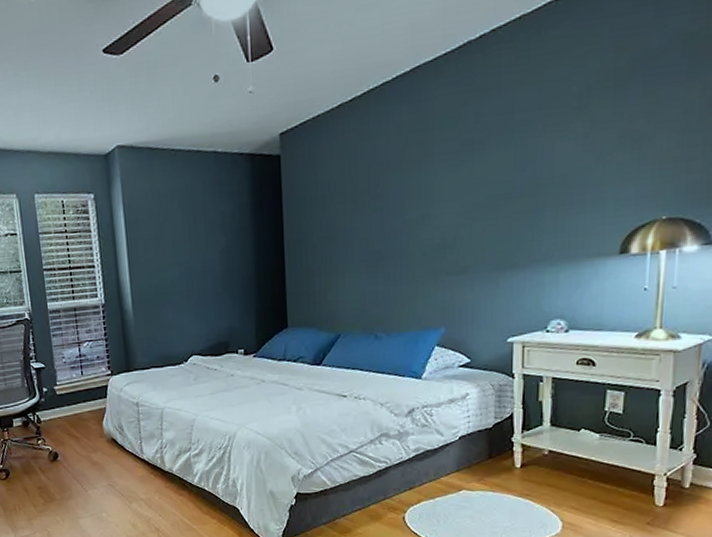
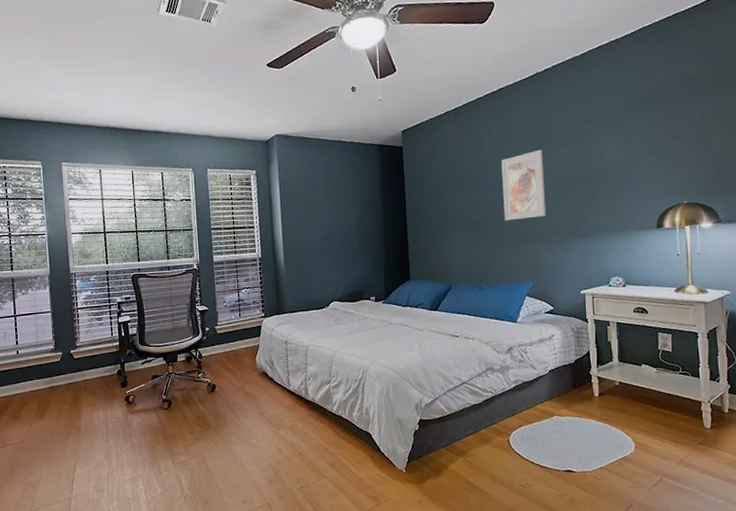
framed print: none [412,151,469,250] -> present [501,149,547,221]

